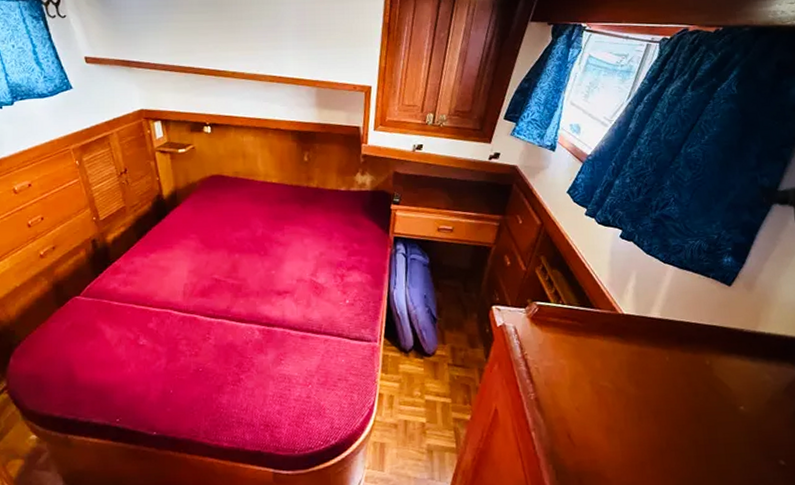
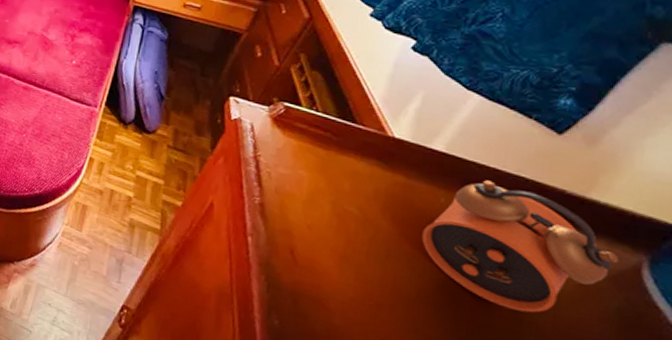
alarm clock: none [659,334,787,436] -> present [421,180,619,313]

